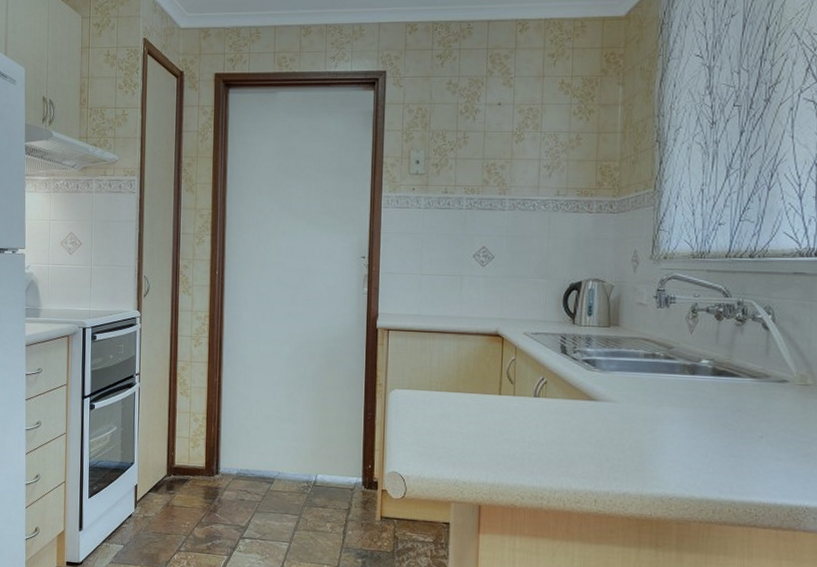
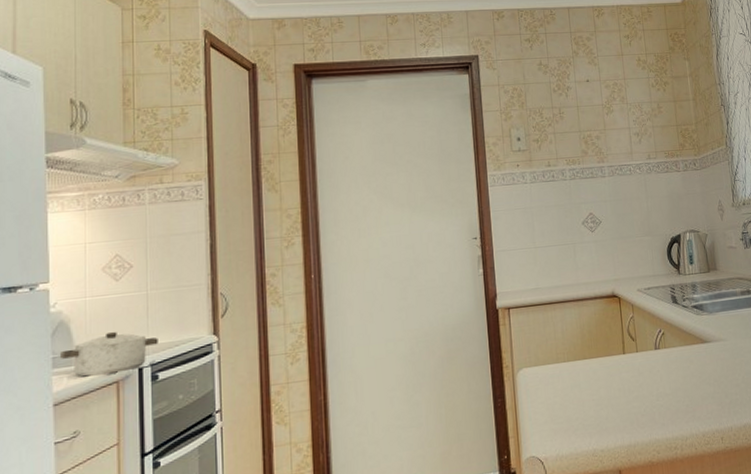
cooking pot: none [30,295,97,329] -> present [59,331,158,377]

